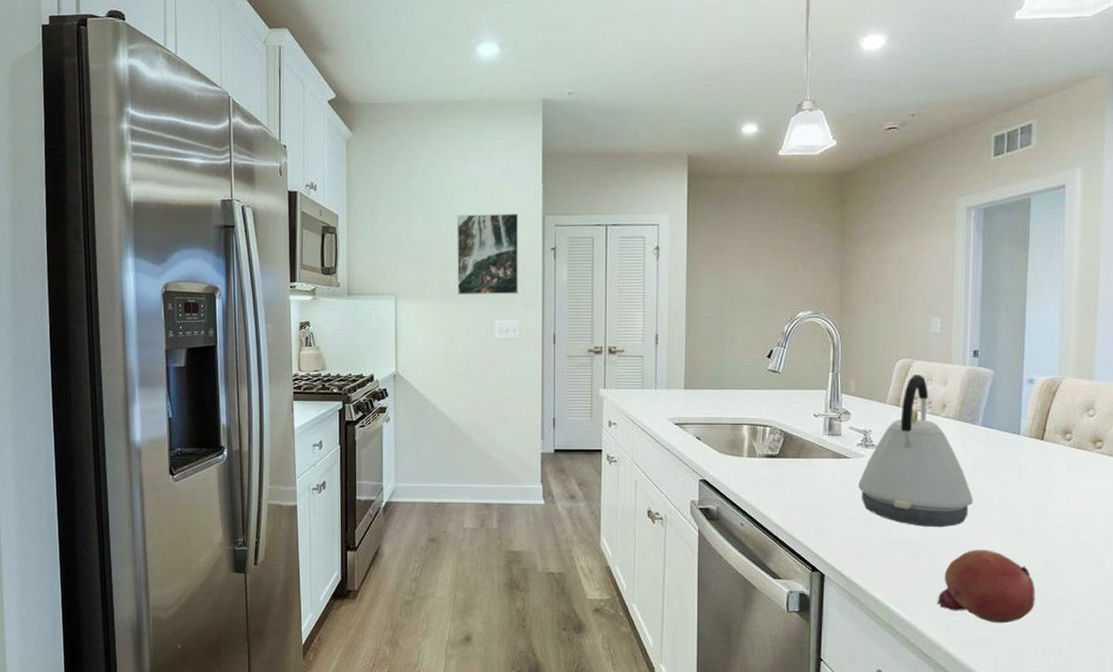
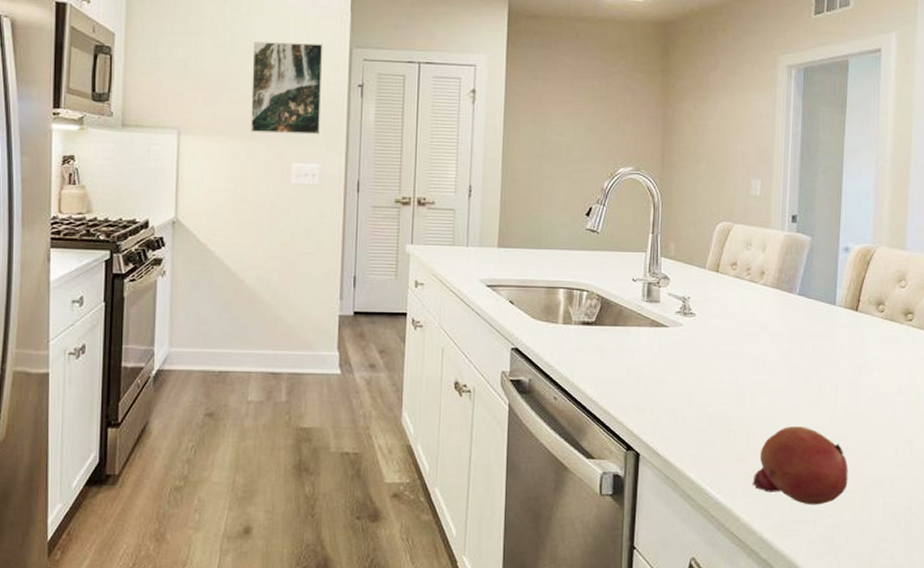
kettle: present [858,375,973,528] -> none [676,239,789,403]

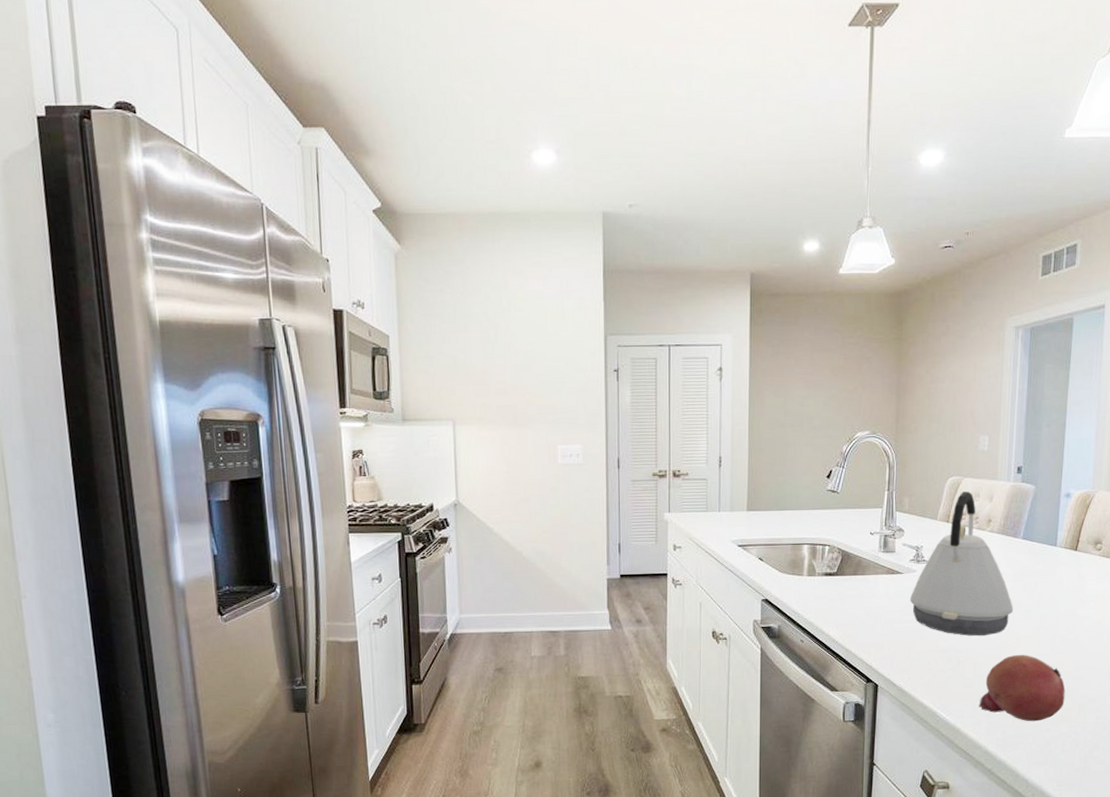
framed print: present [251,42,323,135] -> none [515,334,581,420]
kettle: none [676,239,789,403] -> present [910,491,1013,636]

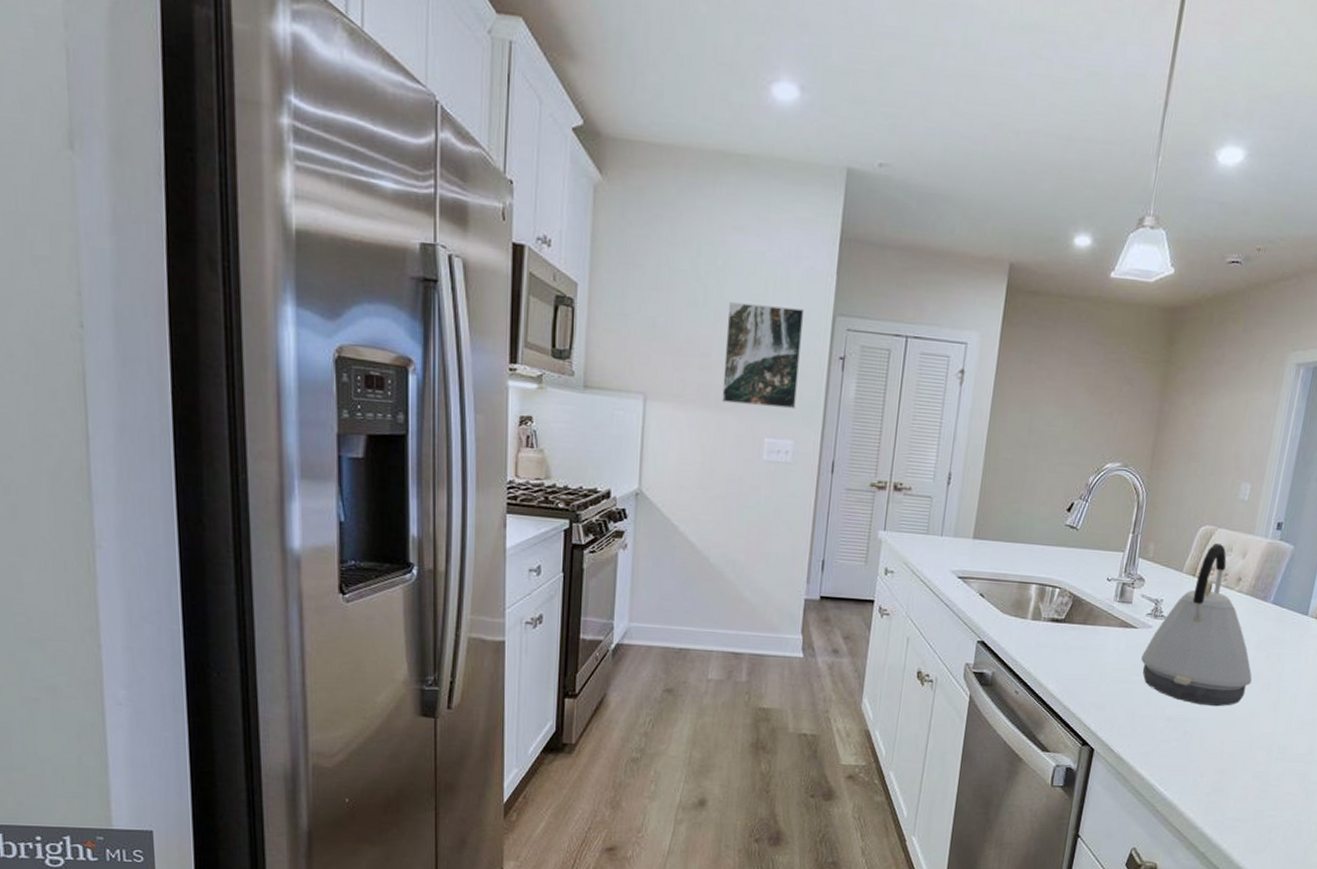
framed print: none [515,334,581,420] -> present [722,302,805,410]
fruit: present [978,655,1065,722] -> none [1200,731,1296,806]

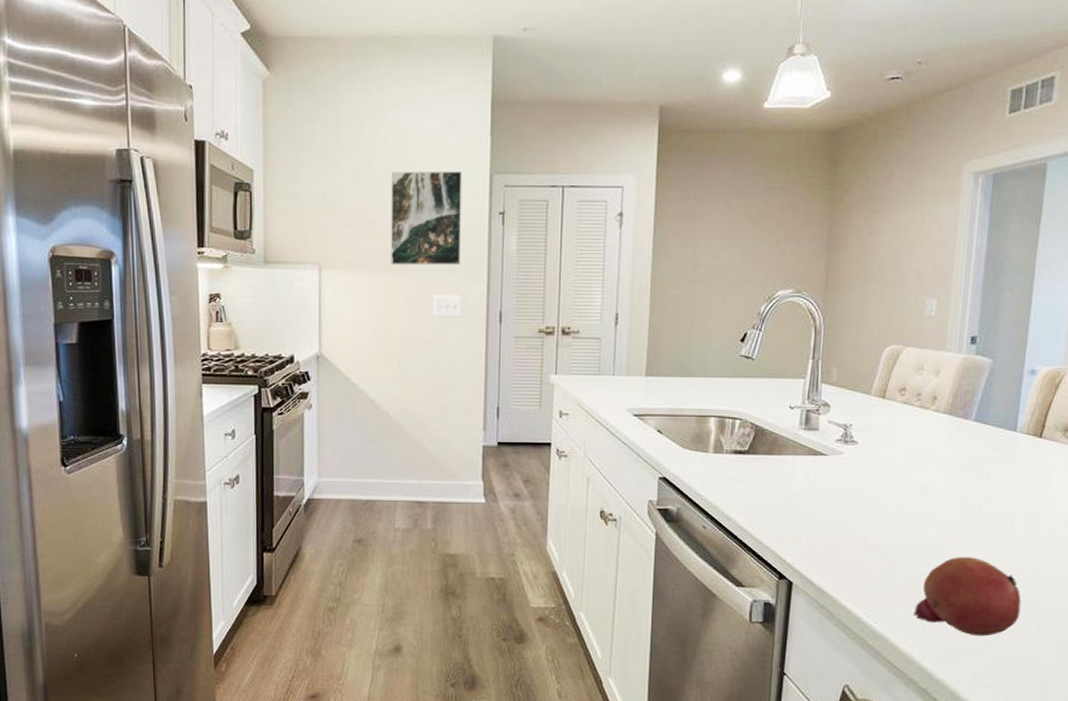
kettle: present [1141,543,1252,707] -> none [835,363,960,533]
fruit: none [1200,731,1296,806] -> present [913,557,1022,637]

